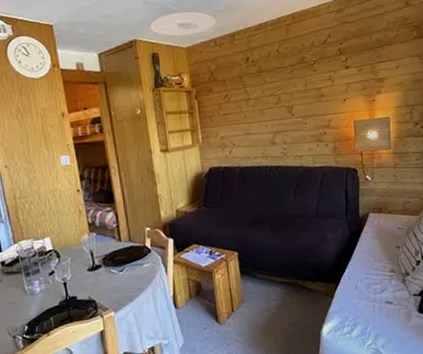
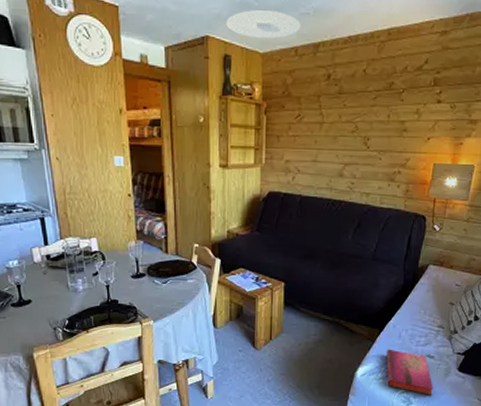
hardback book: none [347,301,400,343] -> present [386,349,434,395]

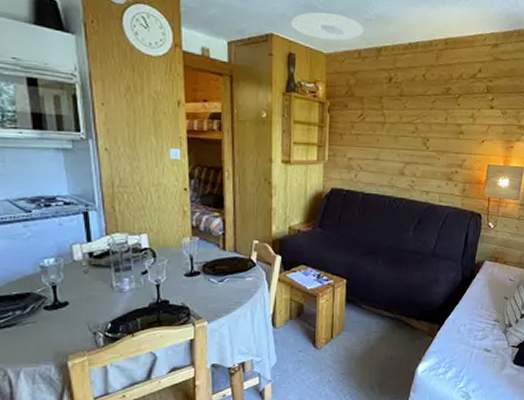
hardback book: present [386,349,434,395] -> none [446,344,491,389]

